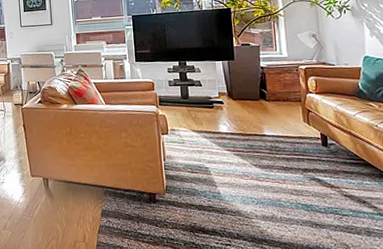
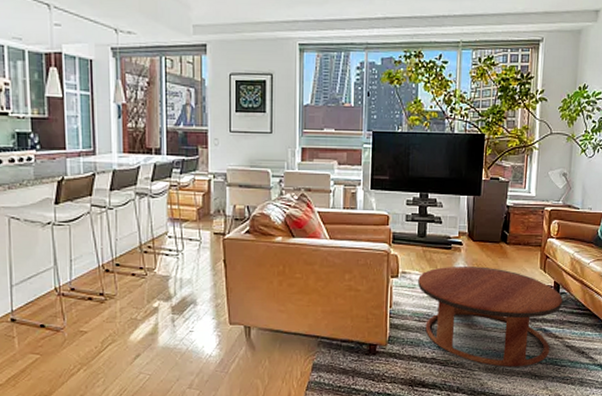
coffee table: none [186,122,334,216] -> present [418,266,564,368]

